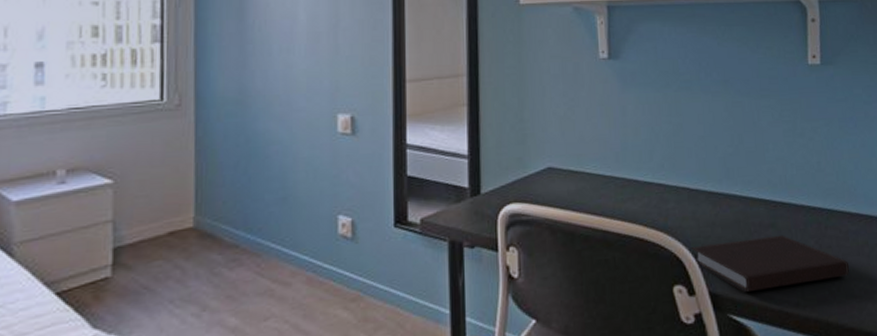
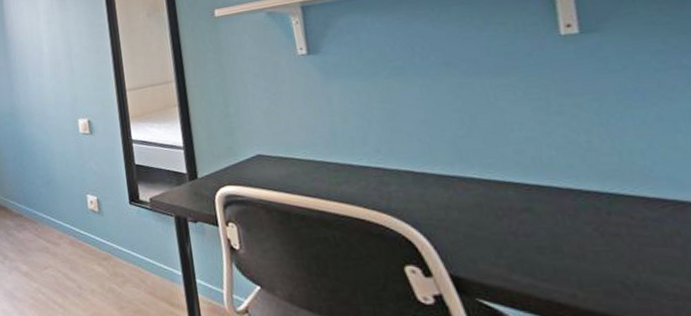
notebook: present [691,235,849,292] -> none [422,220,652,277]

